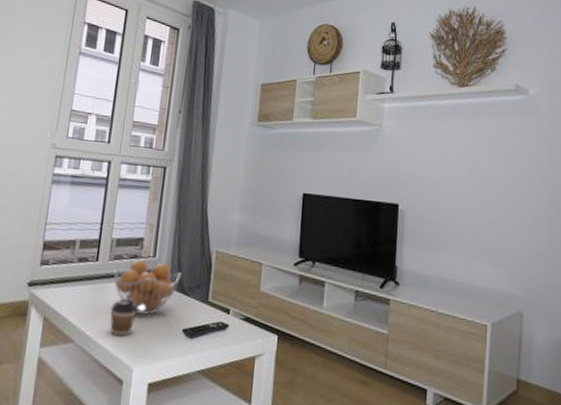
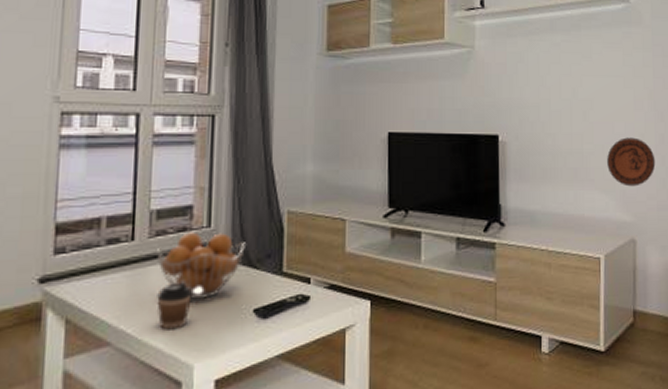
decorative plate: none [499,217,546,263] -> present [607,137,656,187]

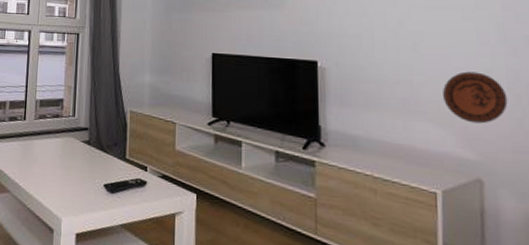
fruit basket: present [157,232,245,299] -> none [39,118,99,170]
coffee cup: present [157,280,192,330] -> none [38,154,62,189]

